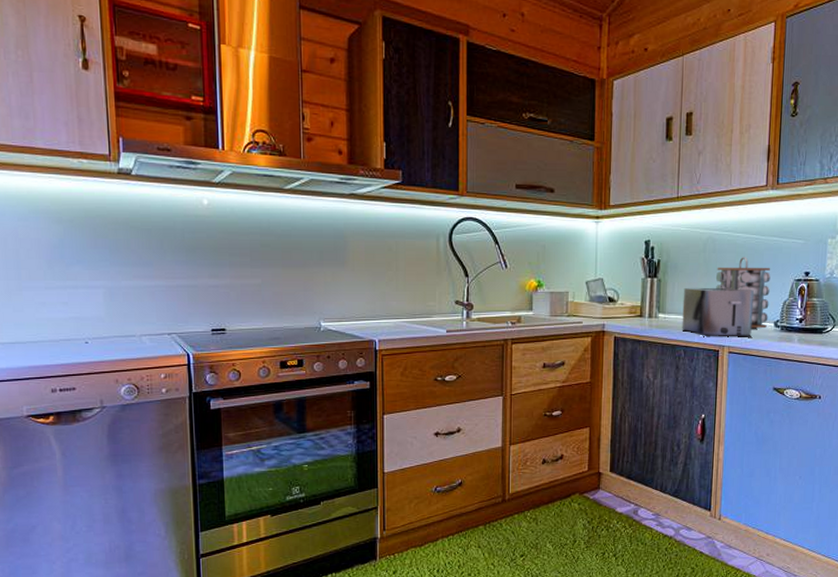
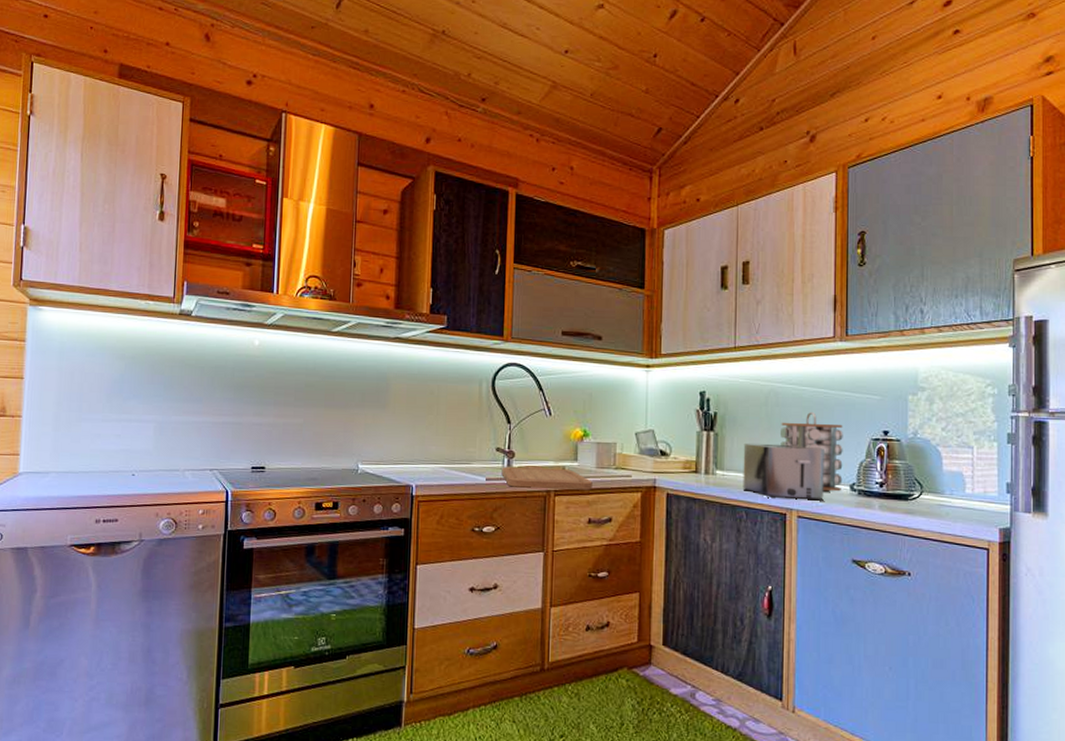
chopping board: none [461,317,547,338] -> present [501,465,592,490]

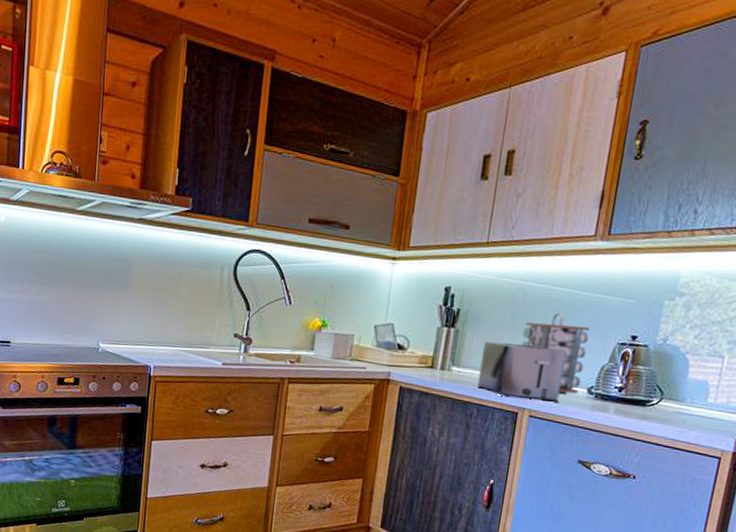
chopping board: present [501,465,592,490] -> none [238,352,327,380]

